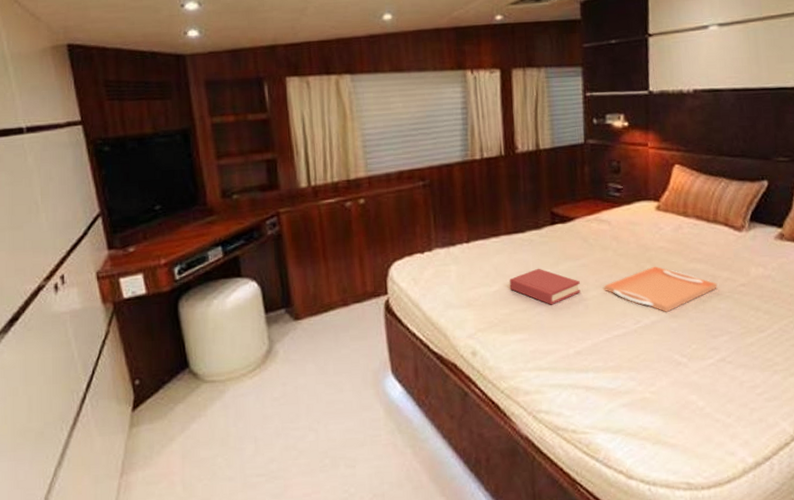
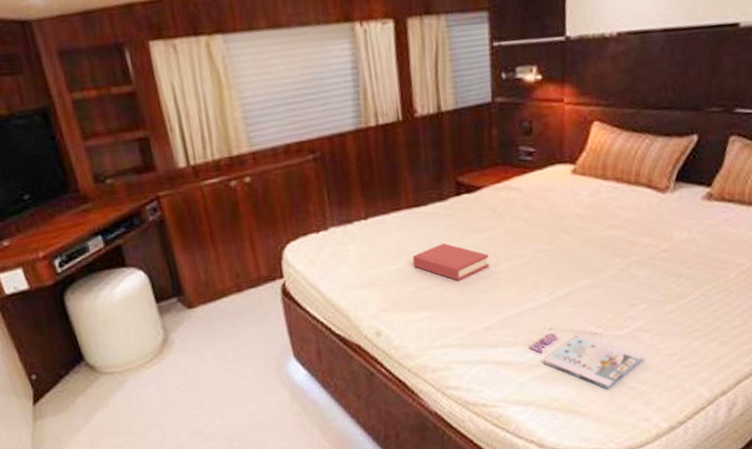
serving tray: present [604,266,718,312] -> none [515,234,637,283]
magazine: none [618,360,728,421] -> present [529,333,645,390]

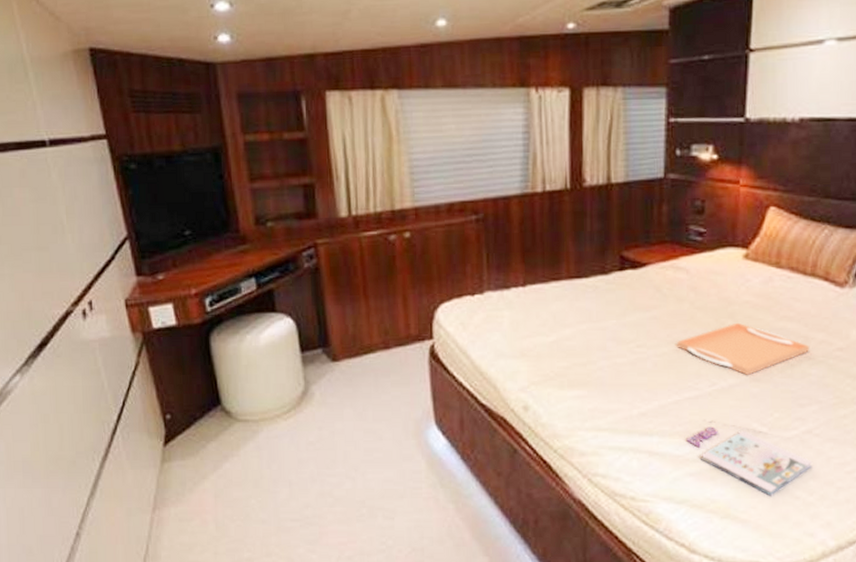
hardback book: present [412,243,489,281] -> none [568,318,649,360]
serving tray: none [515,234,637,283] -> present [677,322,810,375]

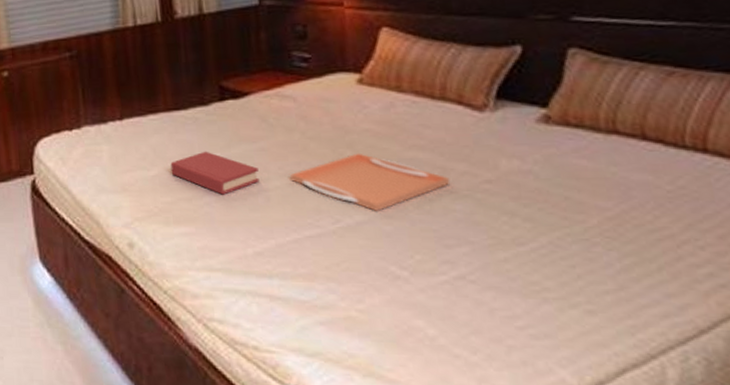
hardback book: none [568,318,649,360] -> present [170,151,260,195]
magazine: present [686,427,813,496] -> none [312,269,472,353]

